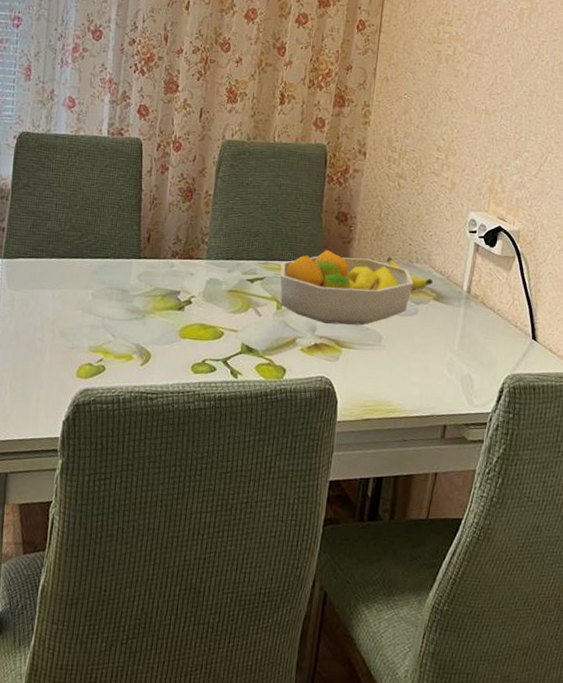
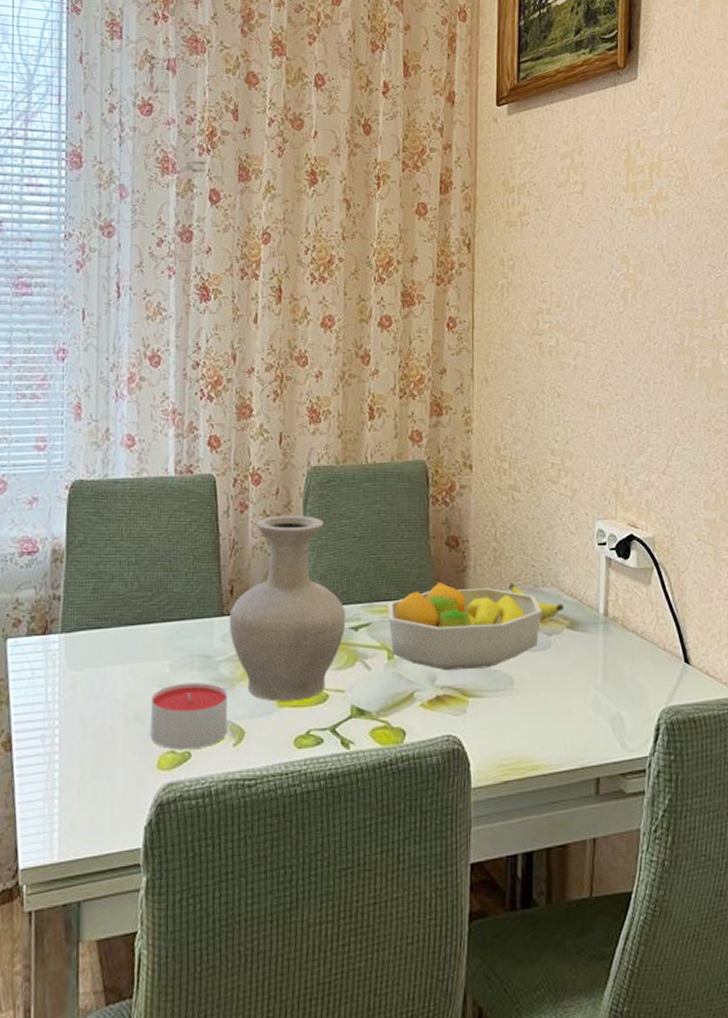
candle: none [72,310,140,365] -> present [150,683,228,750]
vase: none [144,179,245,335] -> present [229,516,346,701]

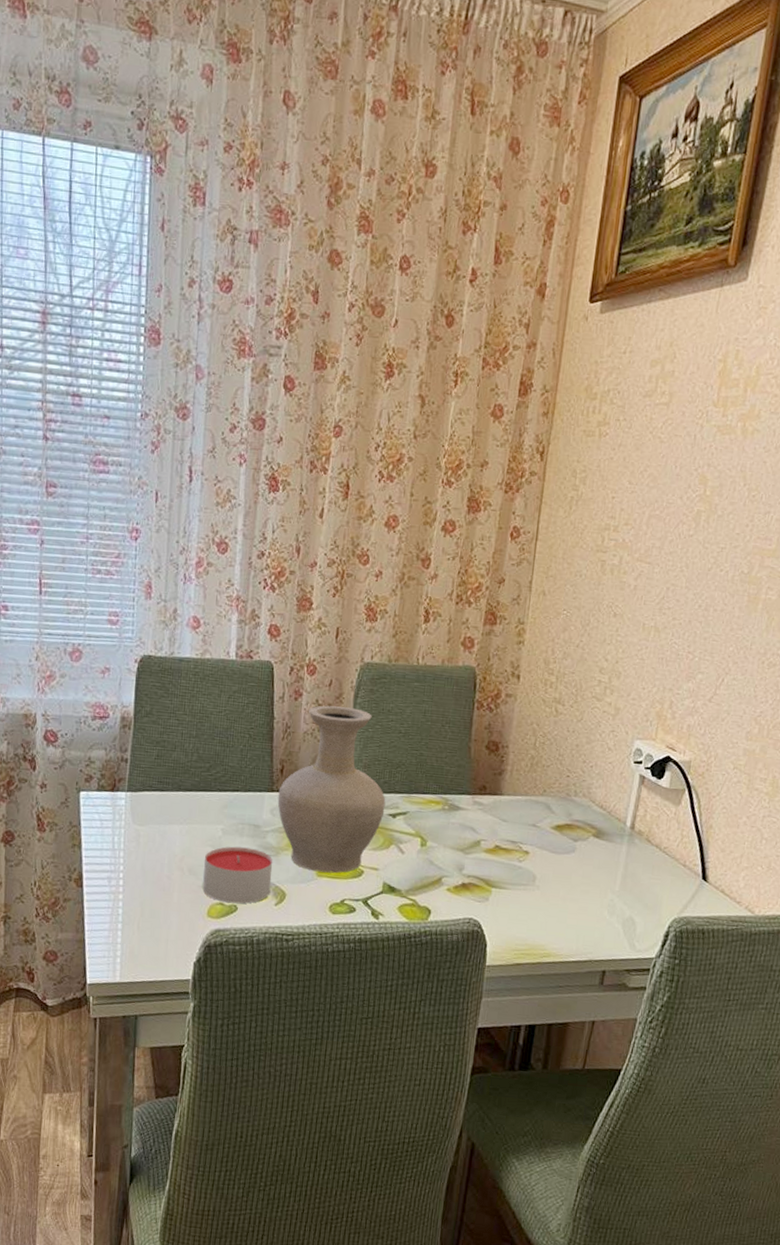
fruit bowl: present [388,583,542,670] -> none [424,782,571,864]
banana: present [509,584,565,620] -> none [541,790,594,827]

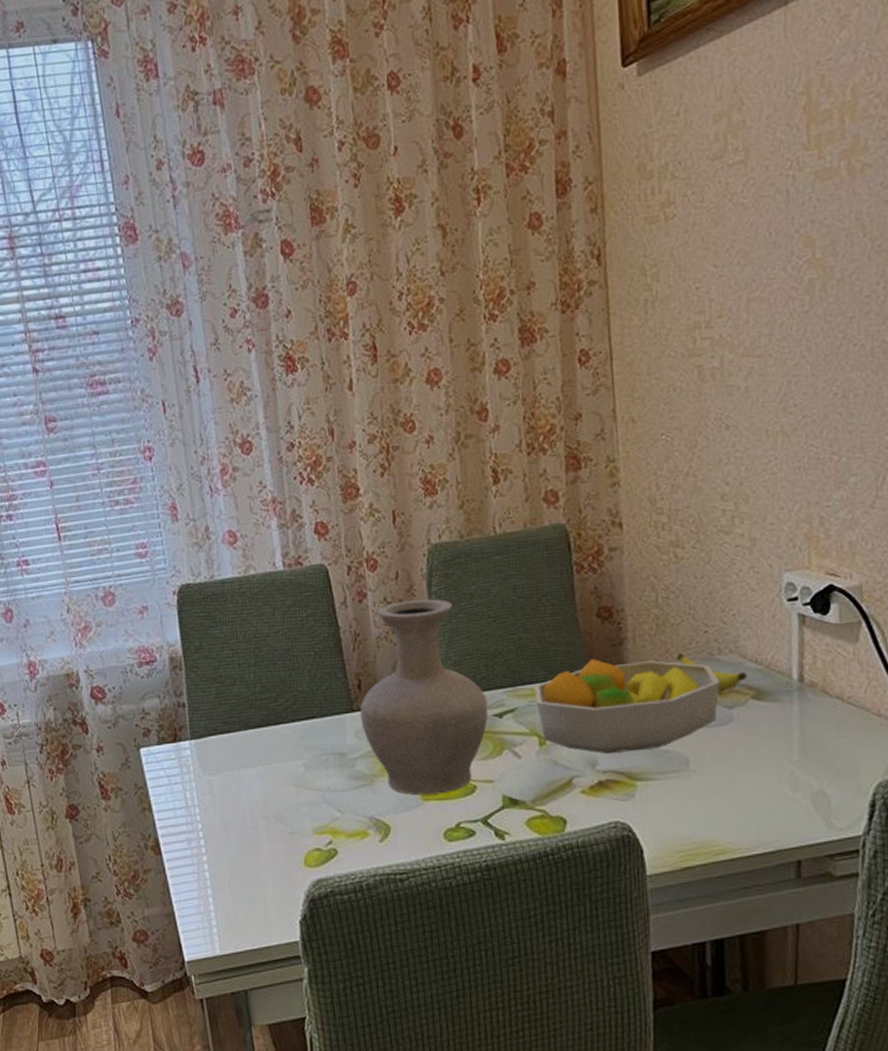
candle: present [202,846,273,904] -> none [290,780,372,847]
fruit bowl: none [424,782,571,864] -> present [534,659,720,754]
banana: none [541,790,594,827] -> present [676,654,748,692]

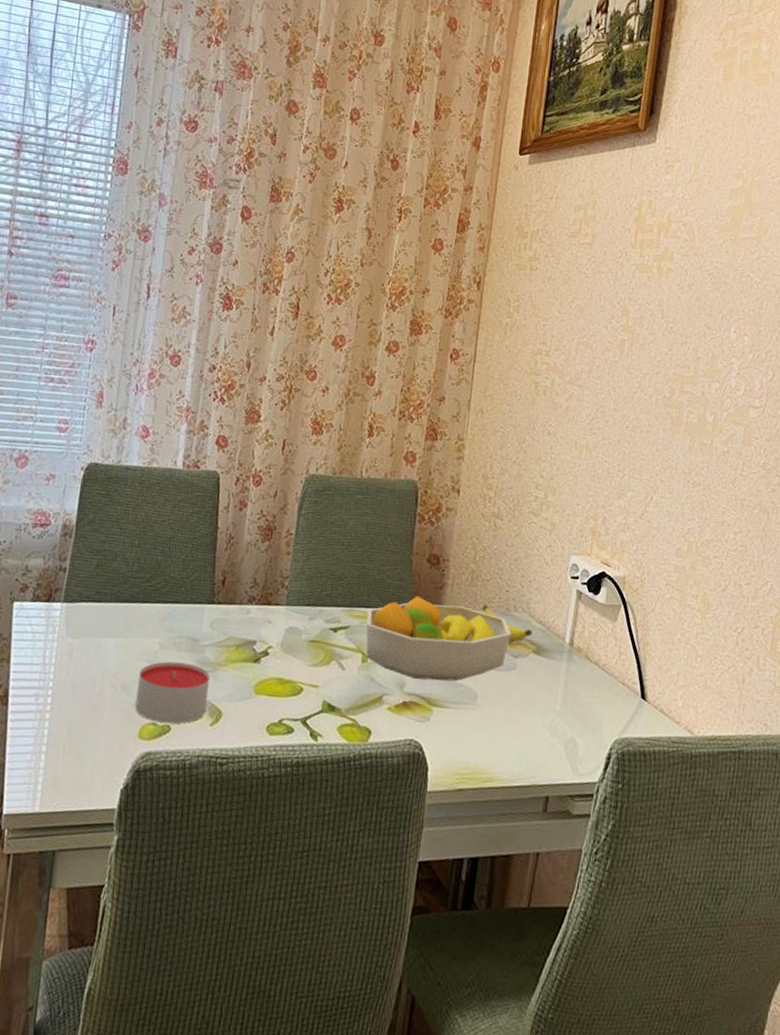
candle: none [290,780,372,847] -> present [135,661,211,724]
vase: present [359,599,489,796] -> none [217,516,328,691]

